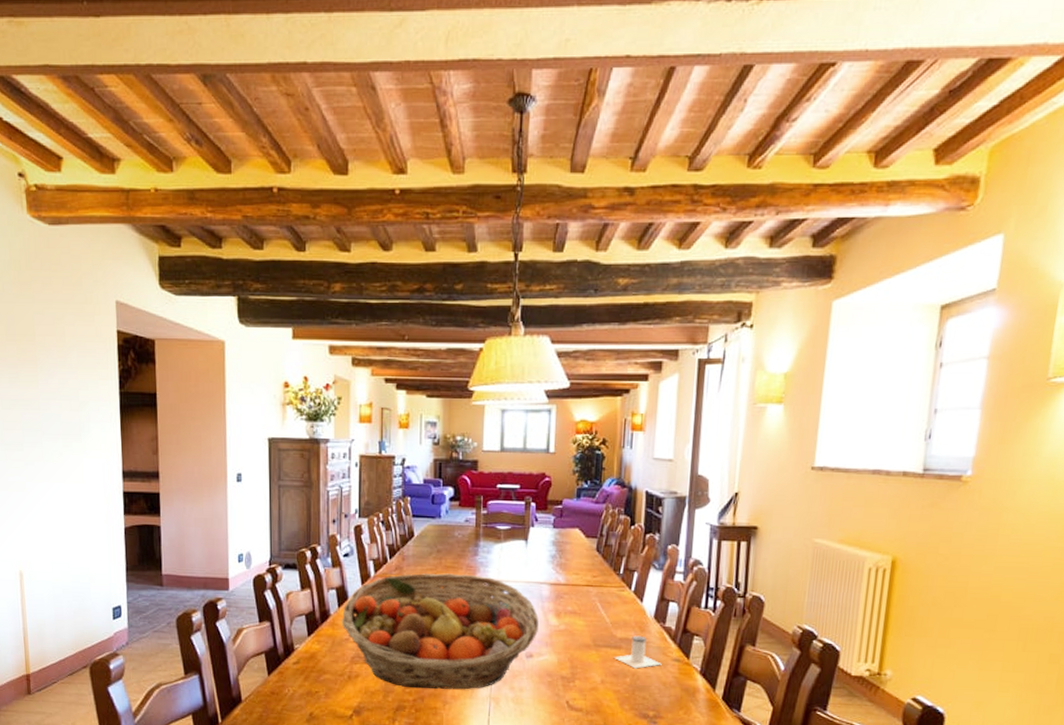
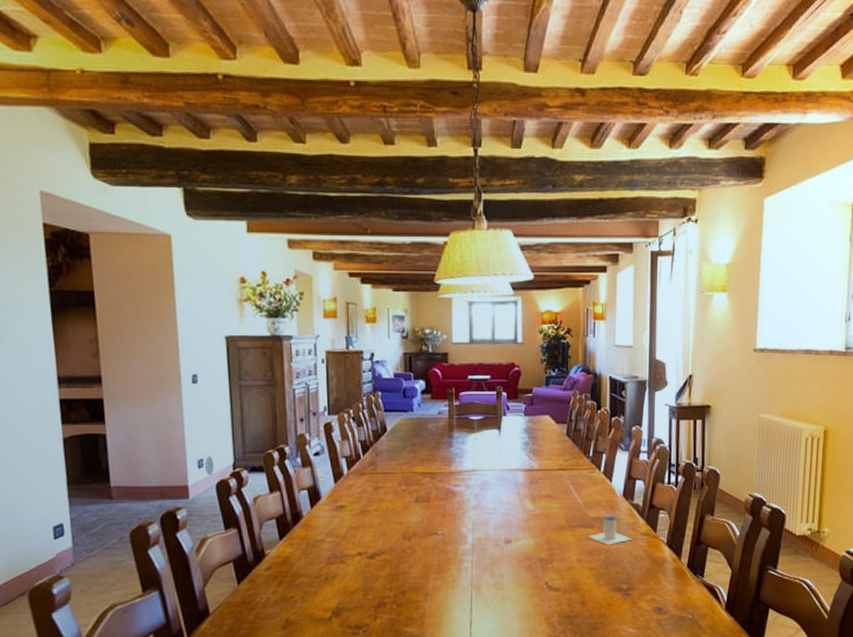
fruit basket: present [341,573,539,690] -> none [314,466,515,584]

